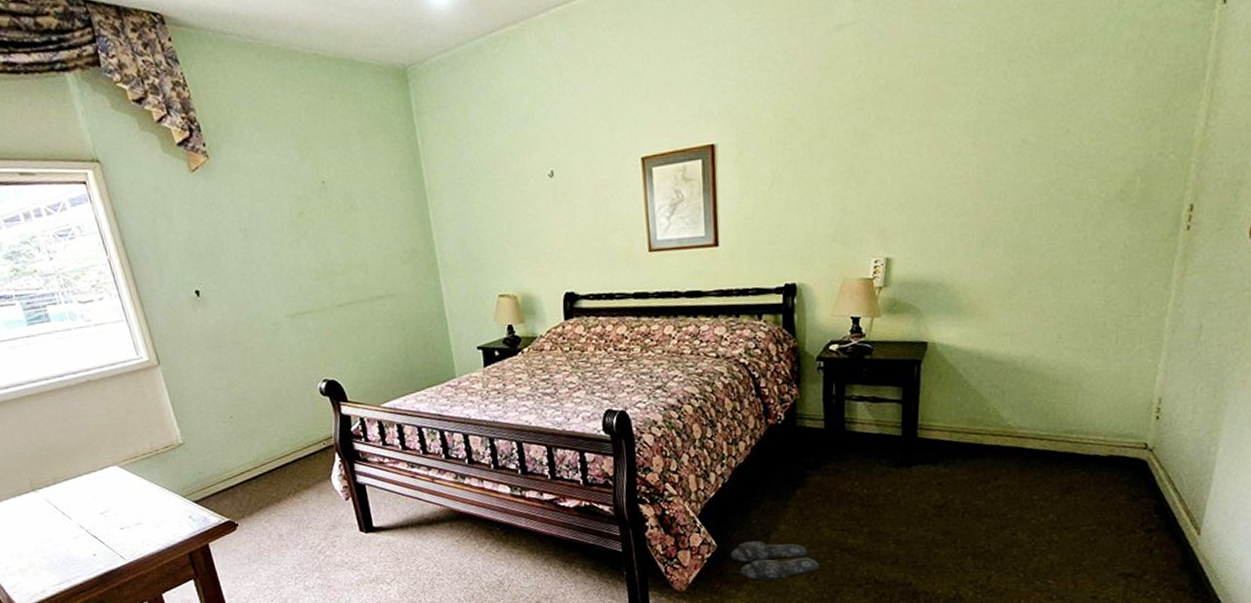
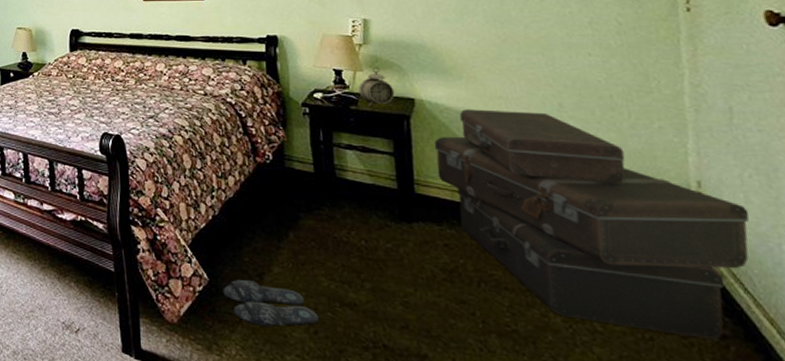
alarm clock: none [874,310,909,354] -> present [358,66,395,106]
suitcase: none [940,345,1193,535] -> present [434,109,749,340]

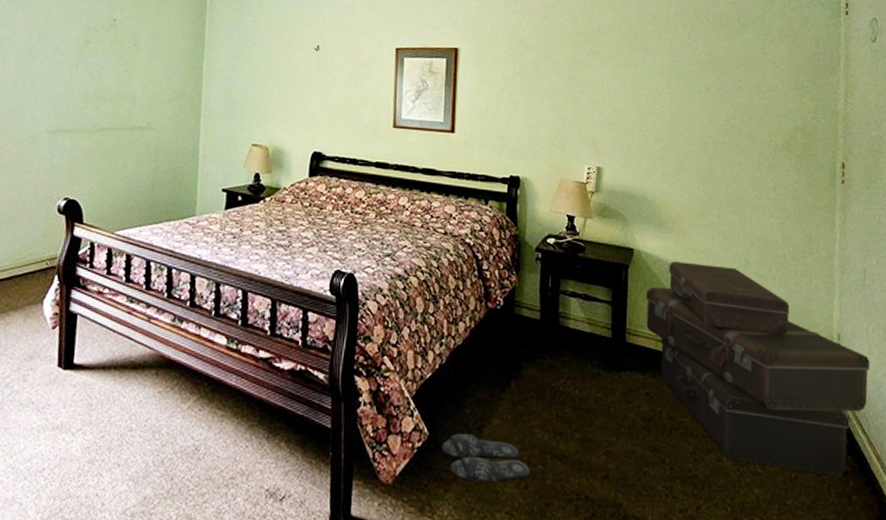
alarm clock: present [358,66,395,106] -> none [587,214,618,255]

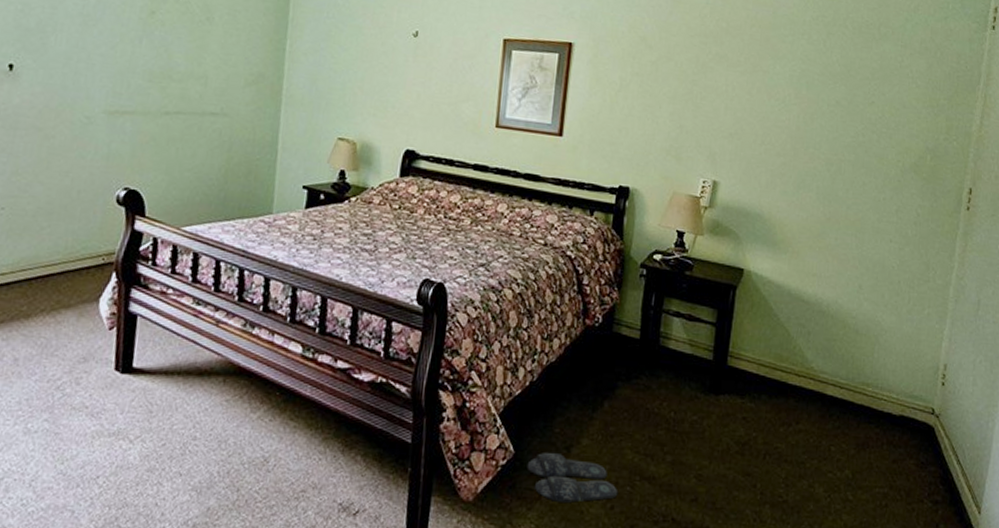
suitcase: present [646,261,870,476] -> none [750,284,973,505]

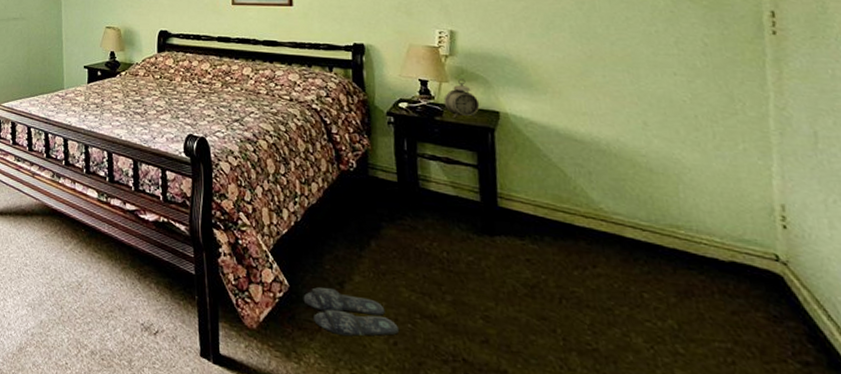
alarm clock: none [696,231,728,275] -> present [444,77,480,119]

